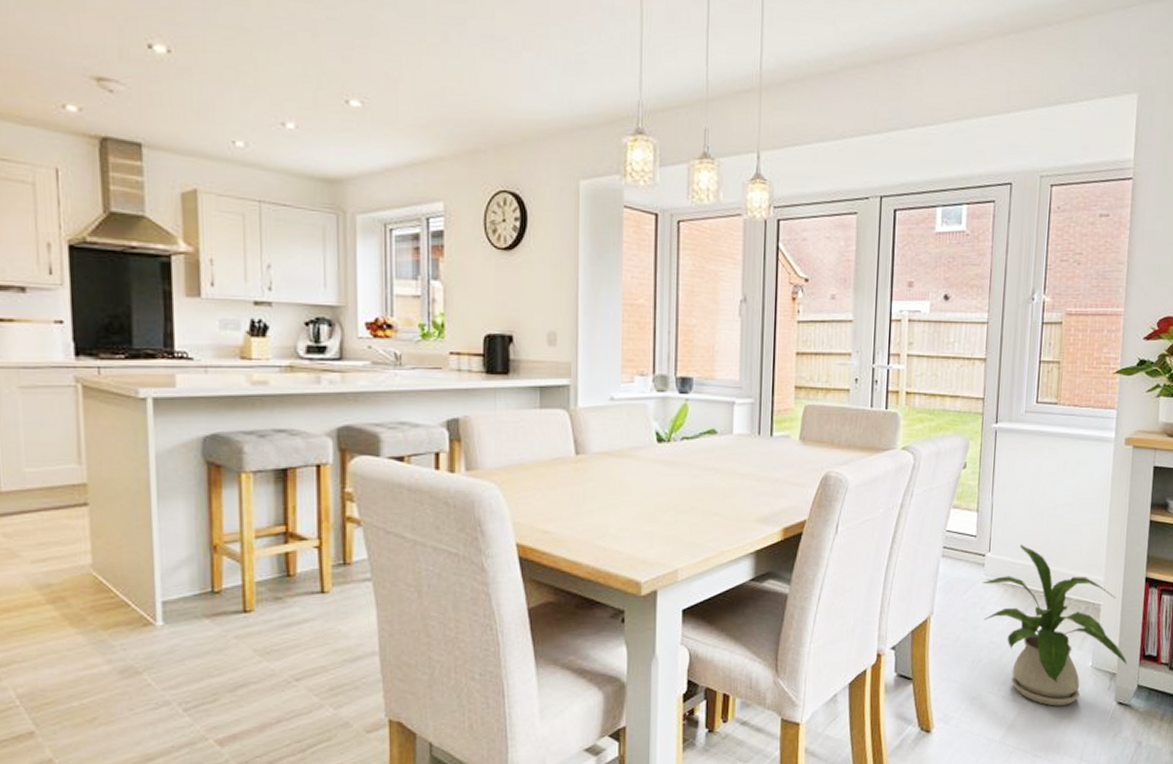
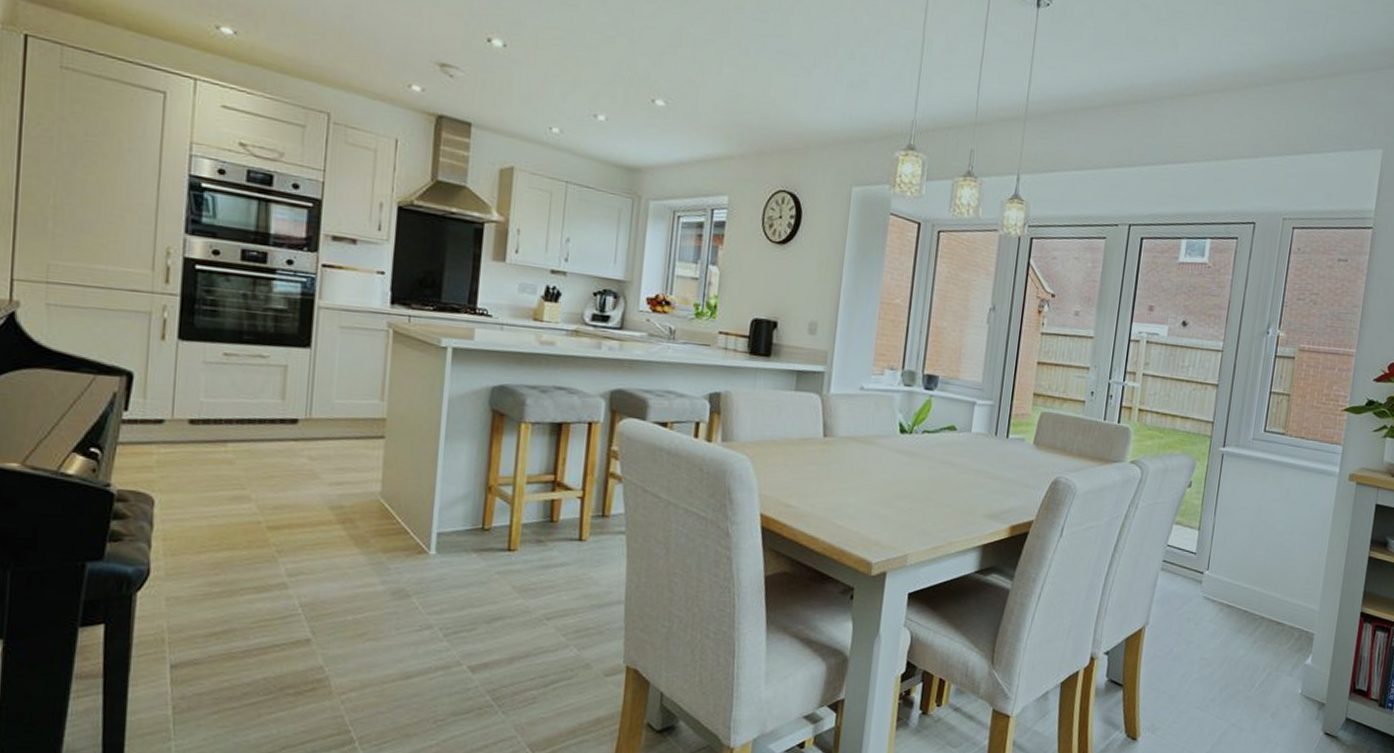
house plant: present [982,545,1127,706] -> none [1197,566,1337,730]

